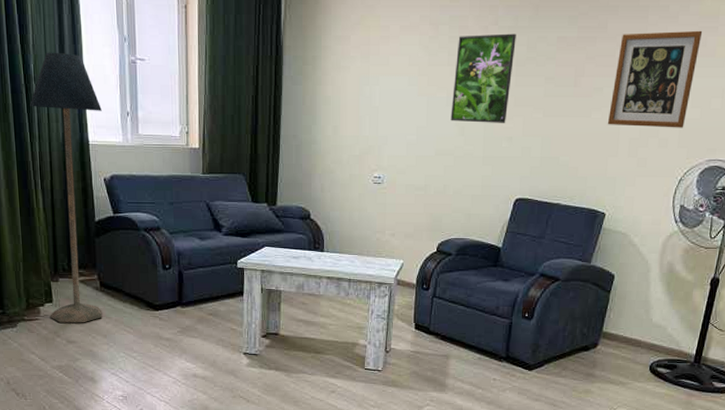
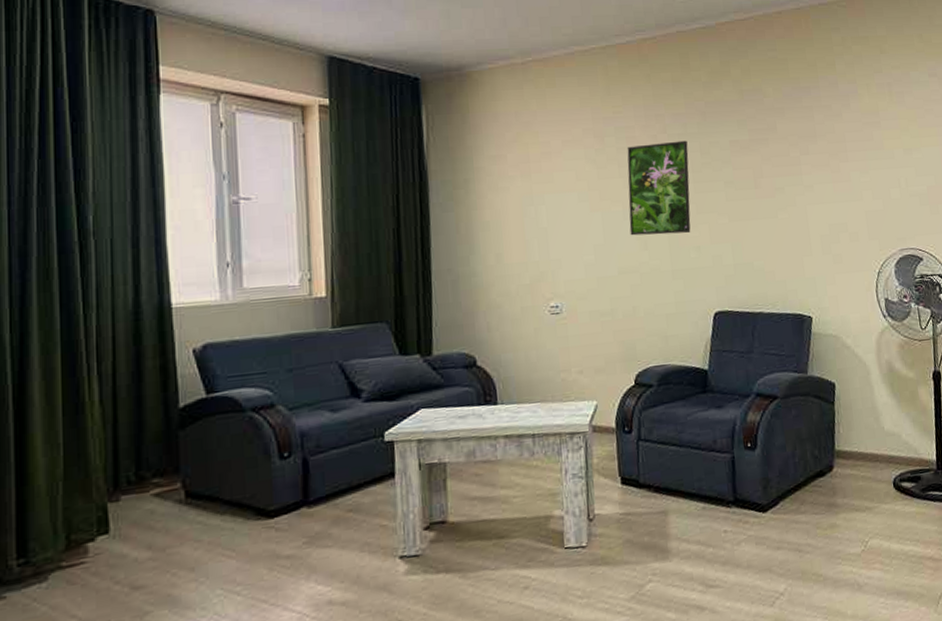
floor lamp: present [30,52,103,323] -> none [85,198,191,562]
wall art: present [607,30,703,128] -> none [792,126,871,224]

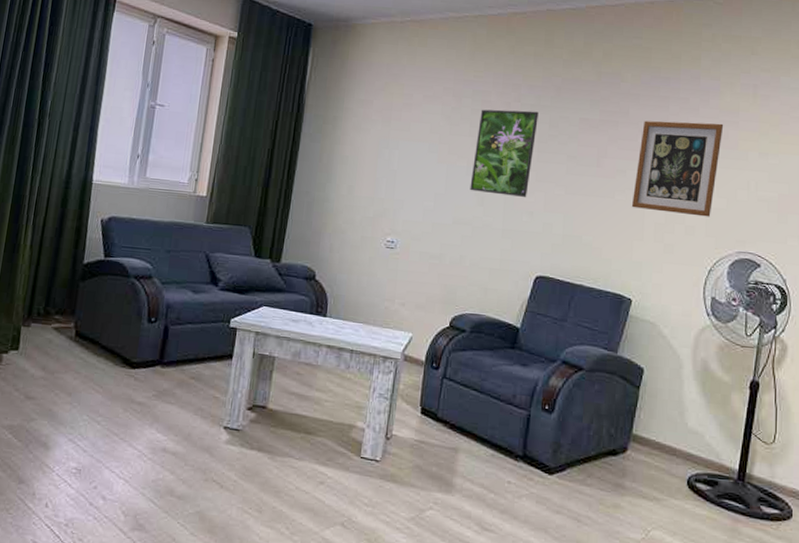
wall art: none [792,126,871,224] -> present [631,120,724,217]

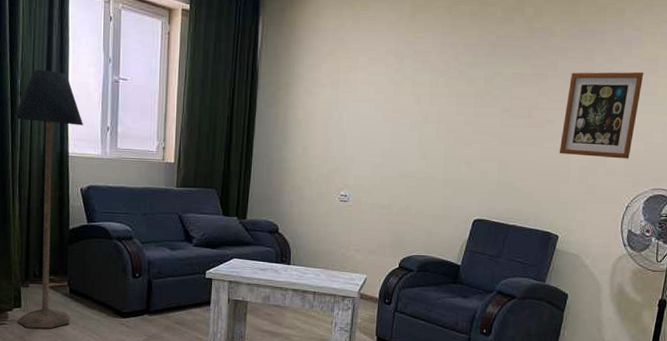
floor lamp: none [12,90,112,377] -> present [14,69,83,329]
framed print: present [470,109,539,197] -> none [413,68,475,149]

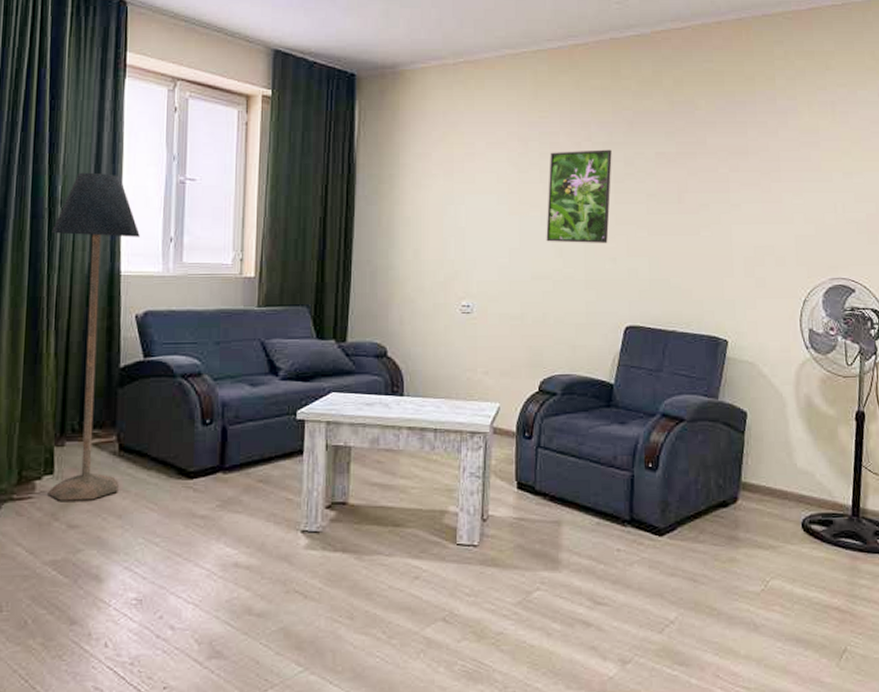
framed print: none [413,68,475,149] -> present [546,149,612,243]
wall art: present [559,71,644,159] -> none [718,145,805,245]

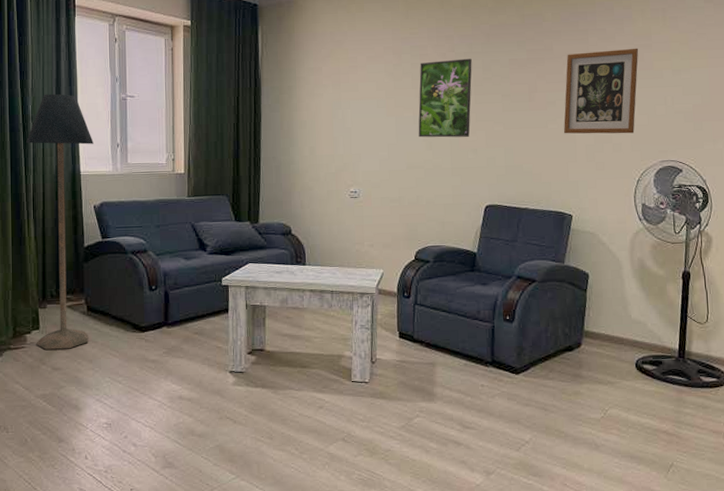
wall art: none [718,145,805,245] -> present [563,48,639,134]

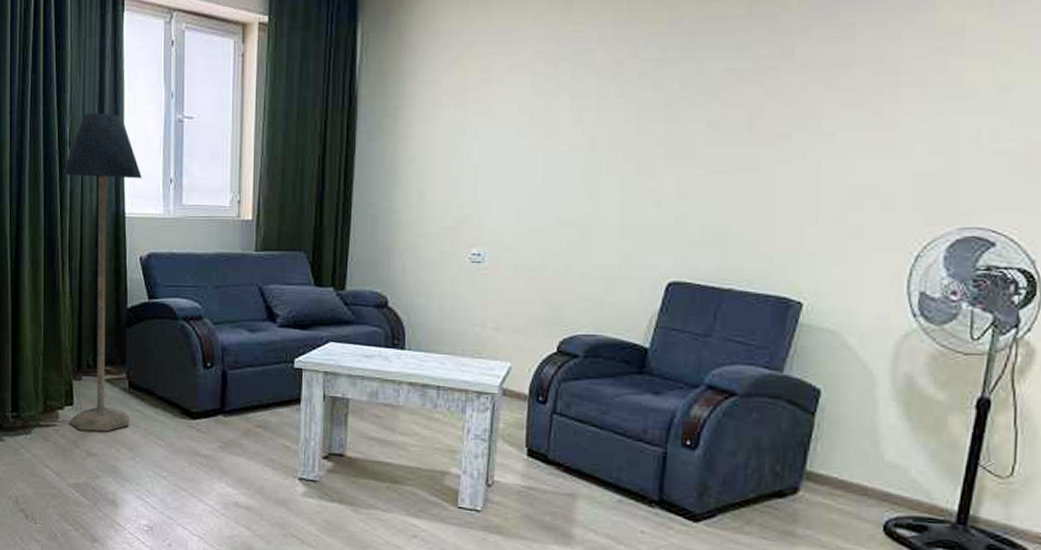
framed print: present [418,58,472,138] -> none [574,67,664,183]
wall art: present [563,48,639,134] -> none [800,51,940,185]

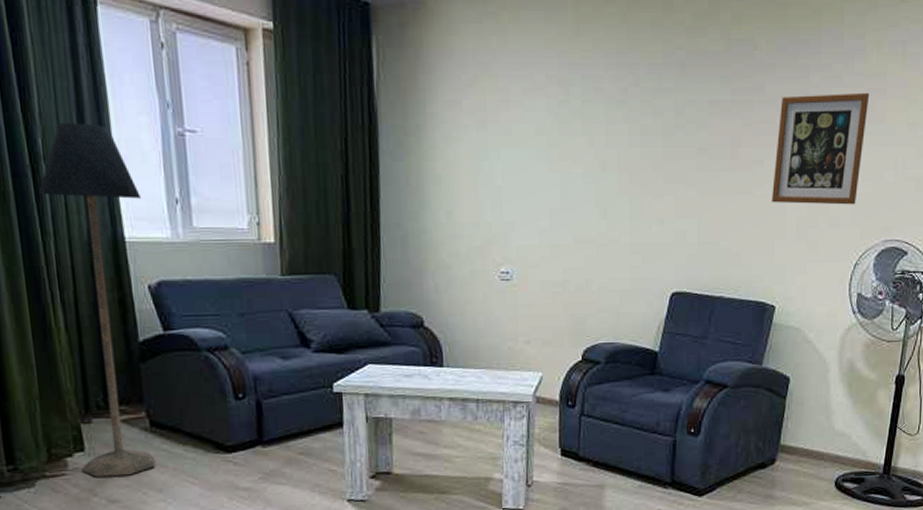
wall art: none [800,51,940,185] -> present [771,92,870,205]

